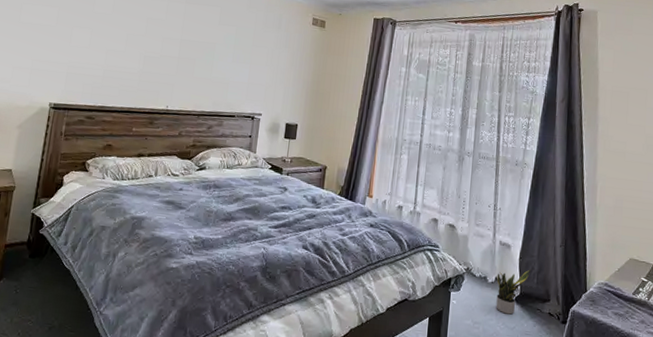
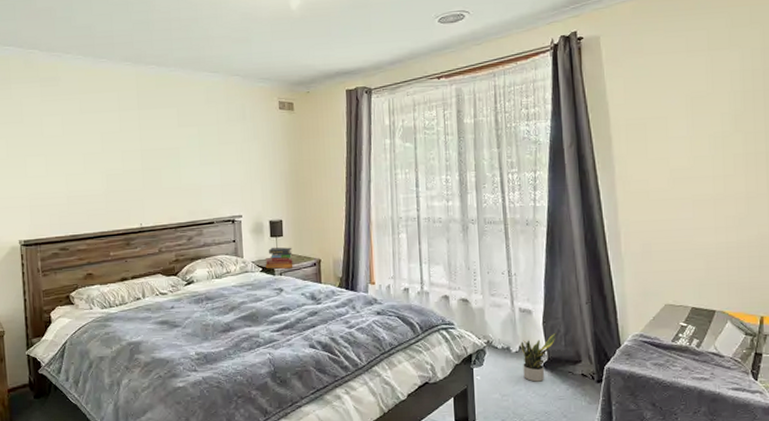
books: none [274,147,303,170] -> present [265,247,293,269]

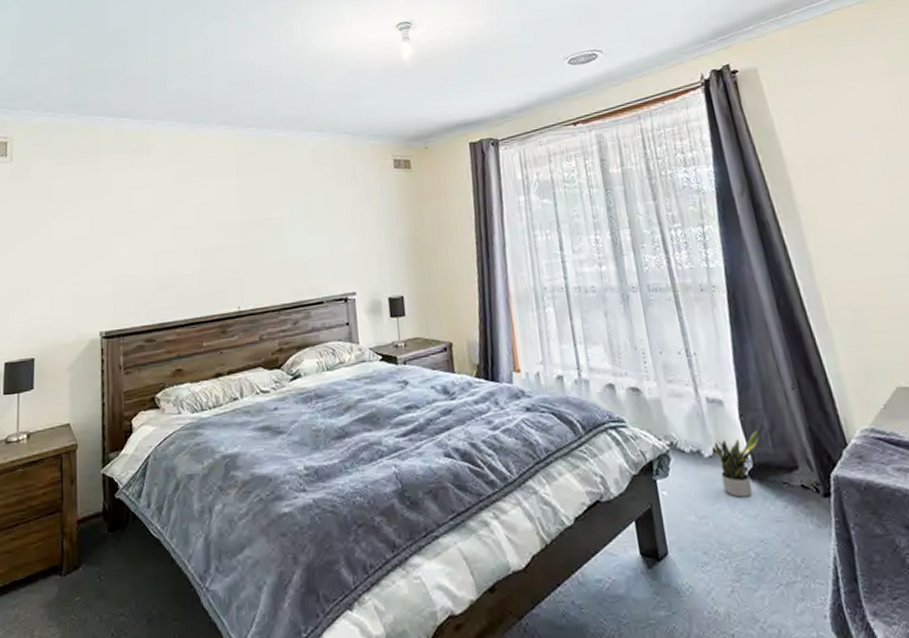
books: present [265,247,293,269] -> none [385,329,419,357]

